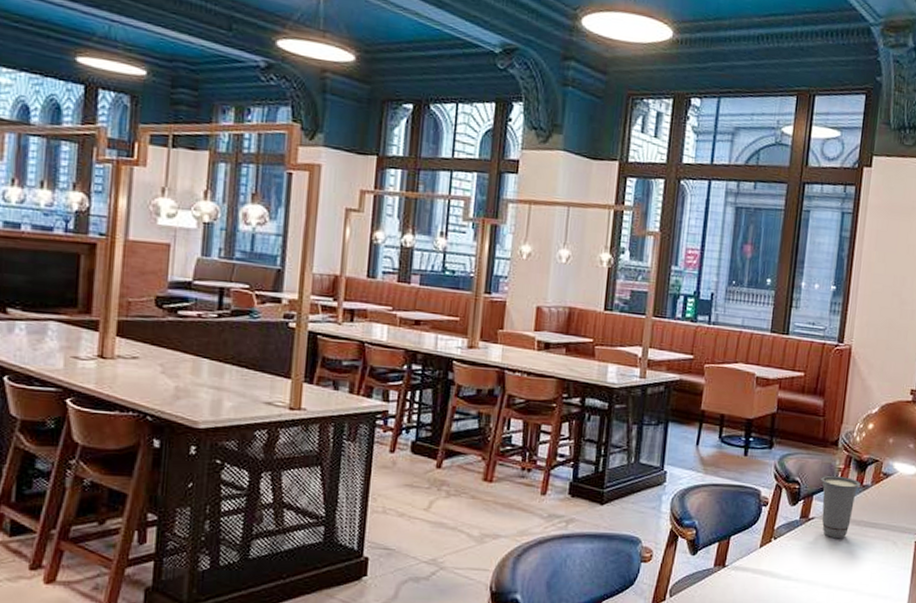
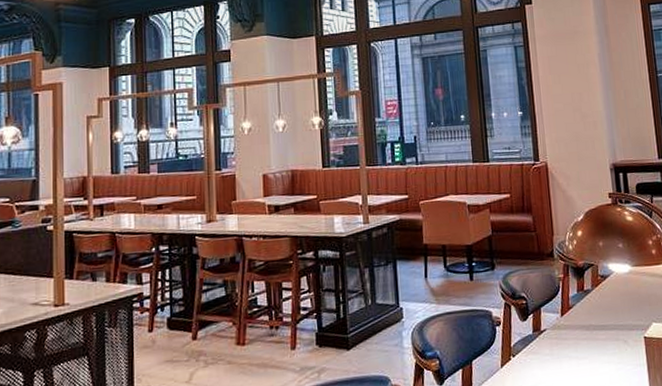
cup: present [820,475,861,539] -> none [544,285,583,347]

